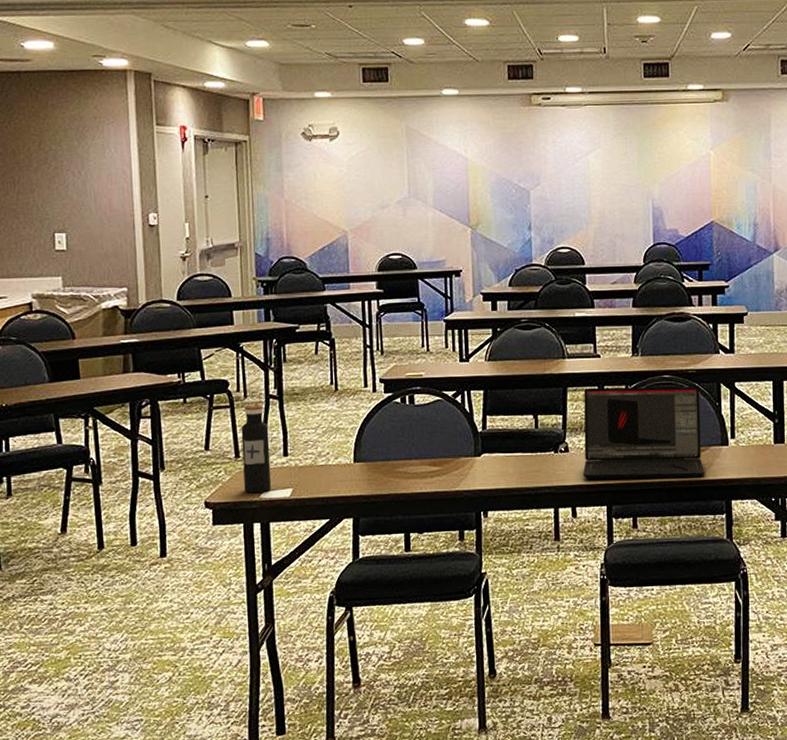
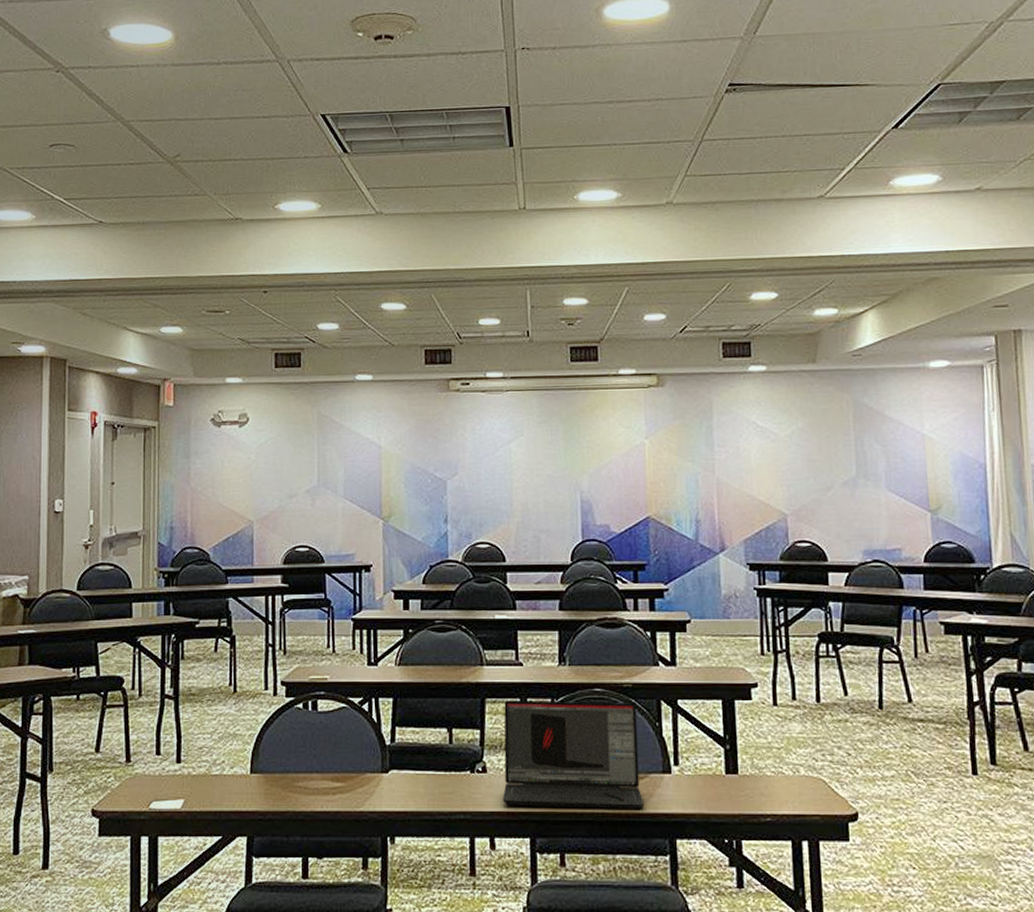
water bottle: present [241,405,272,493] -> none [134,705,163,802]

